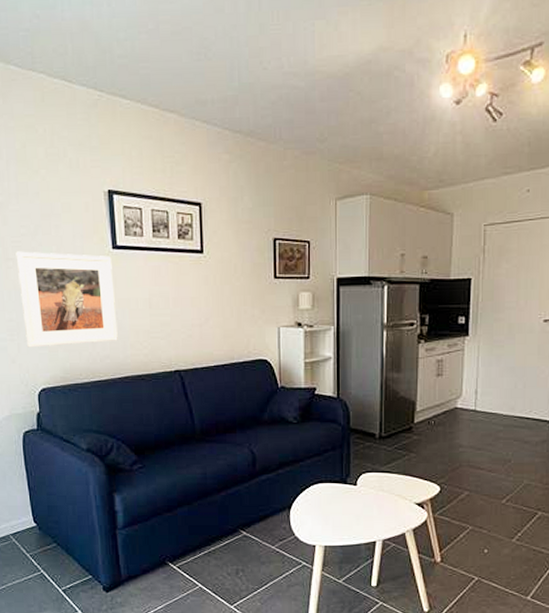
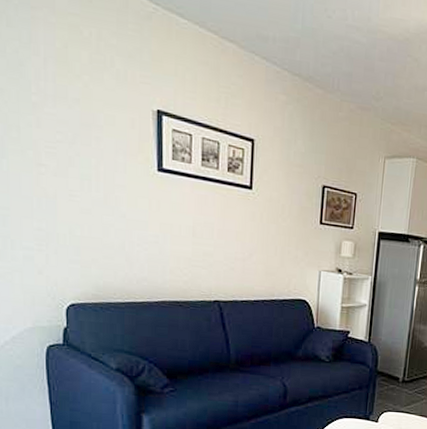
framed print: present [16,251,118,348] -> none [49,158,158,265]

